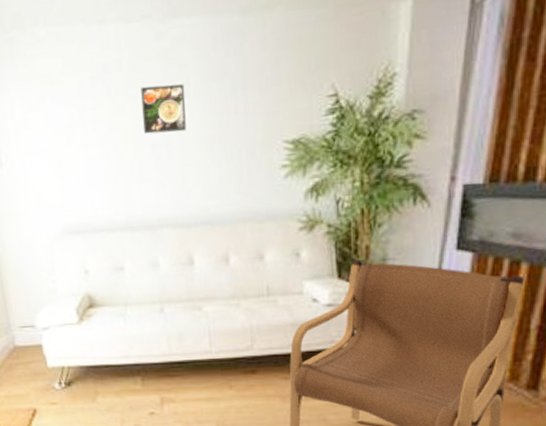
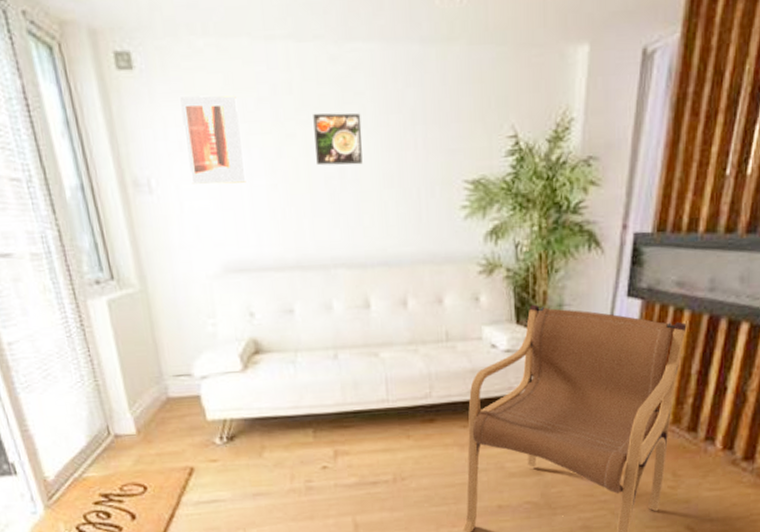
wall art: none [24,76,82,157] -> present [179,95,246,184]

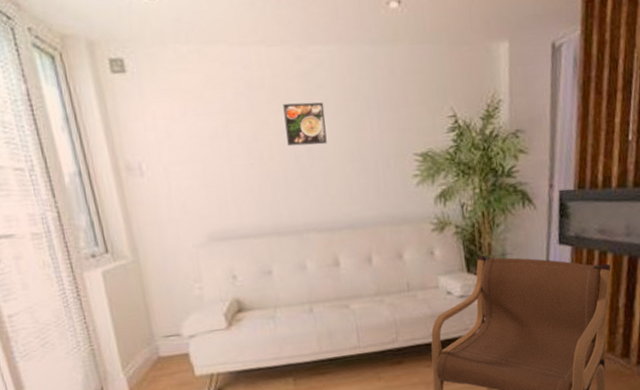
wall art: present [179,95,246,184] -> none [166,91,227,167]

